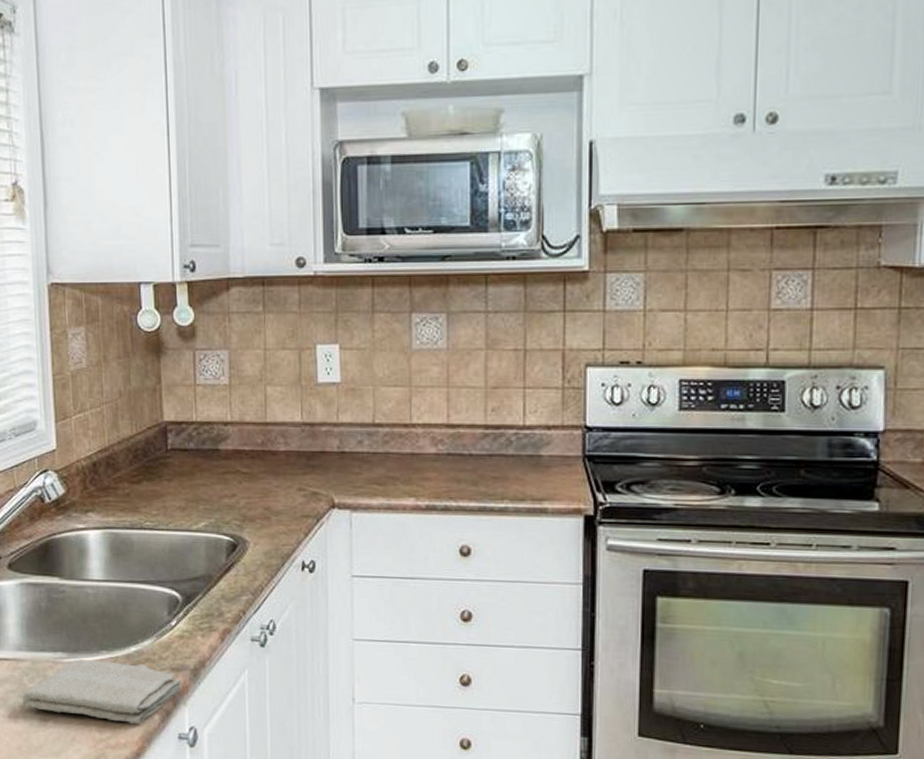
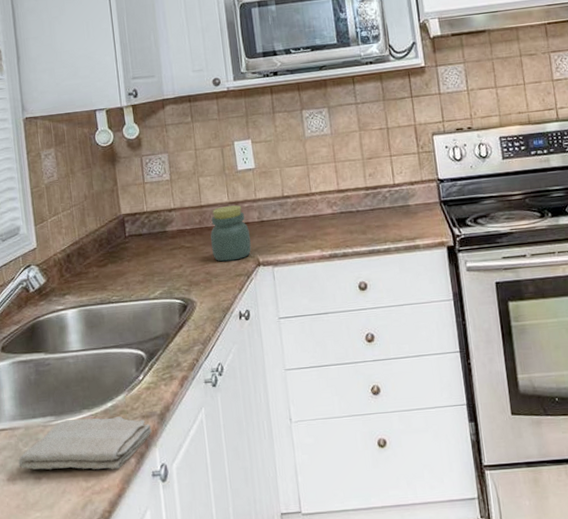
jar: none [275,427,325,497] -> present [210,205,252,262]

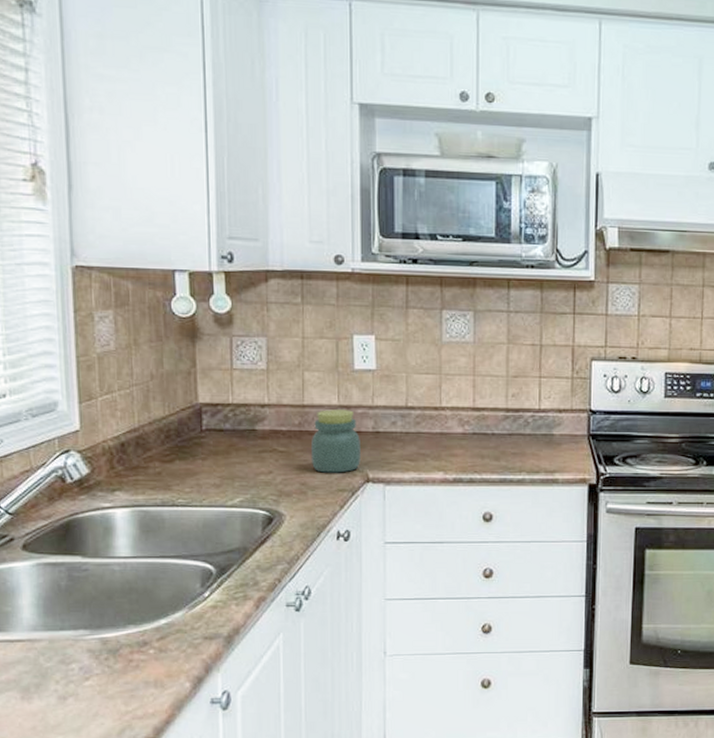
washcloth: present [18,417,152,470] -> none [37,635,215,694]

